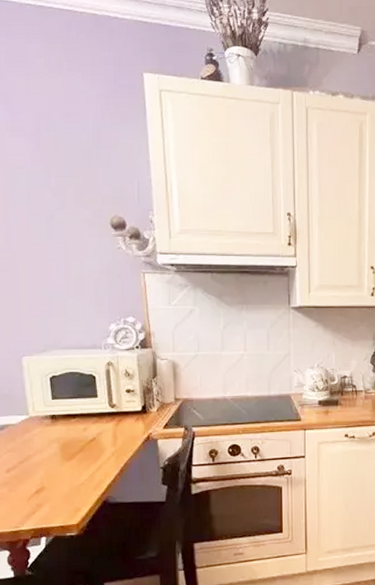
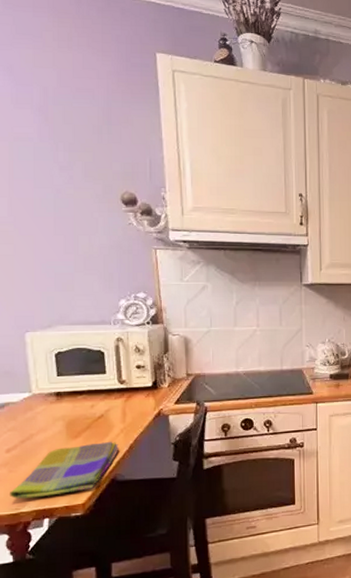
dish towel: none [10,464,111,517] -> present [10,441,120,499]

